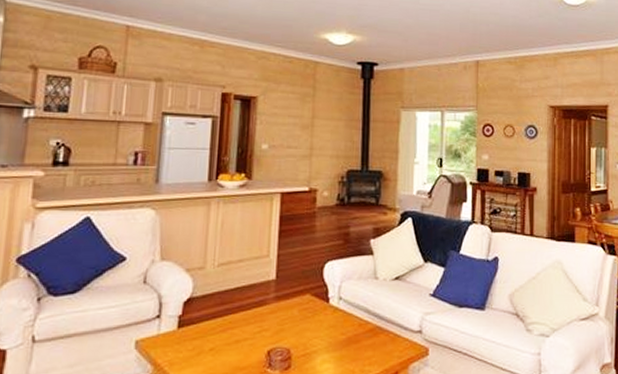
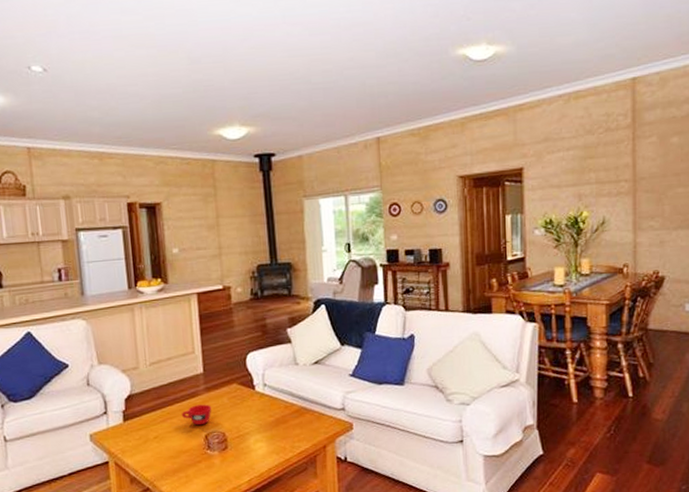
cup: none [244,315,280,339] -> present [181,404,212,426]

